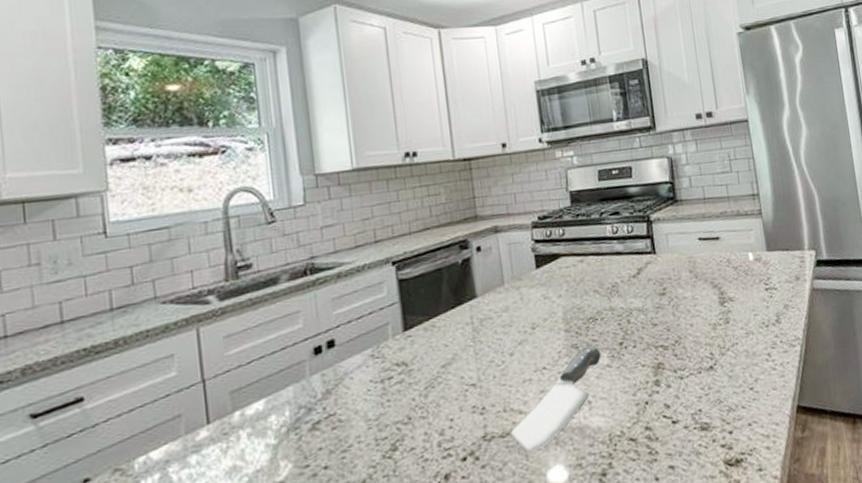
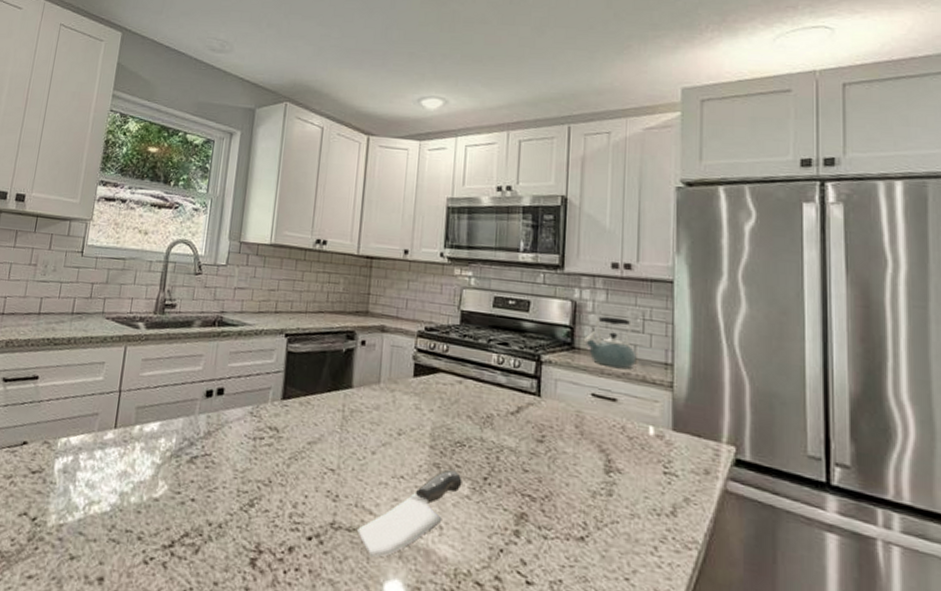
kettle: none [683,163,730,211] -> present [583,316,637,370]

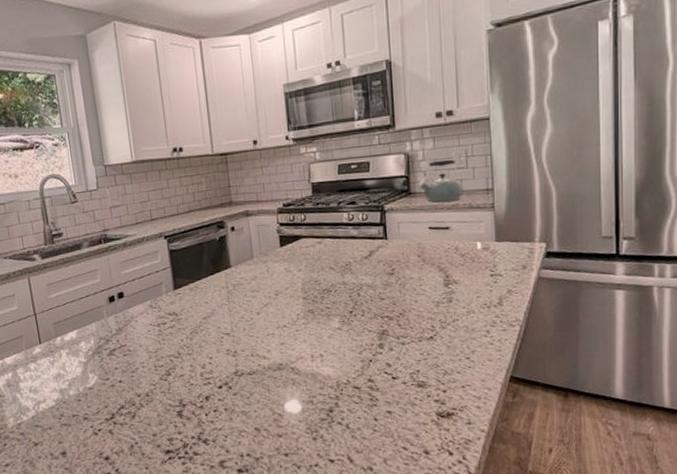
kitchen knife: present [357,469,462,558] -> none [257,311,333,388]

